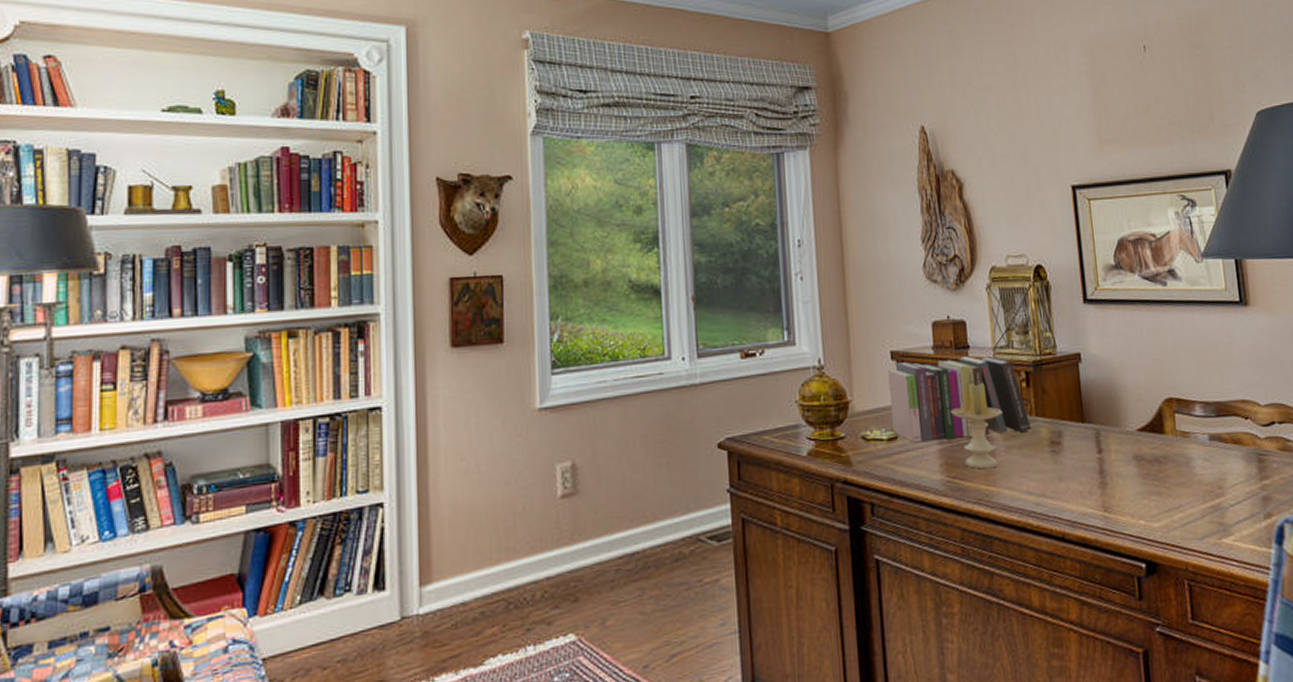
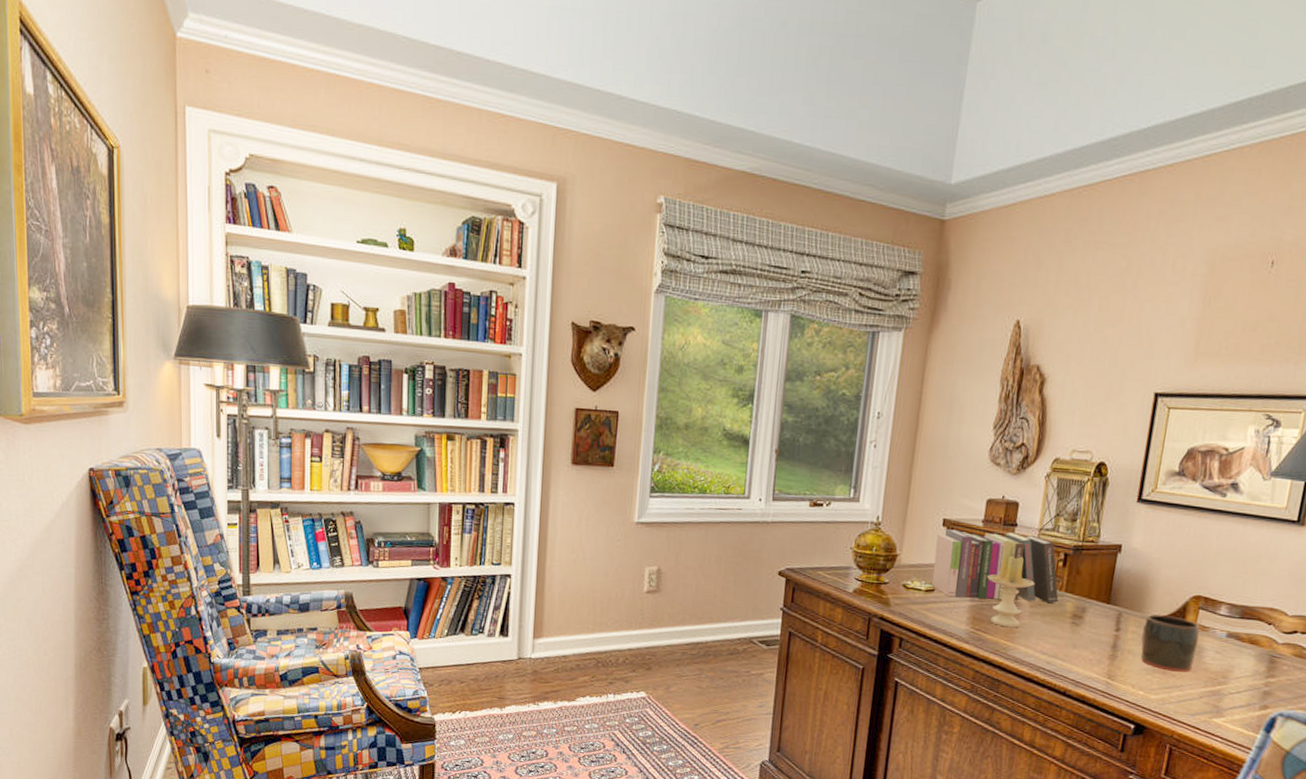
mug: none [1125,425,1186,491] -> present [1140,614,1200,672]

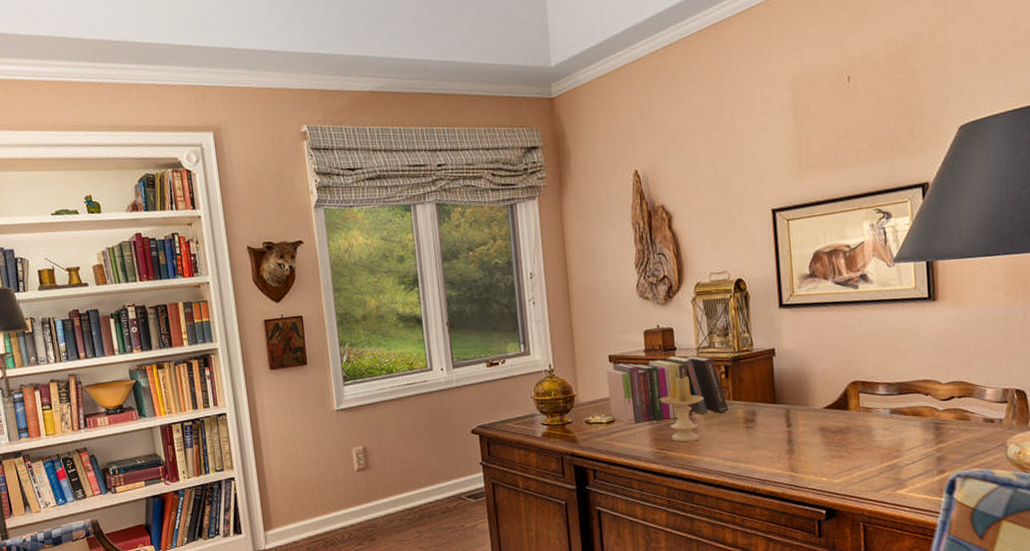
mug: present [1140,614,1200,672] -> none [812,404,867,455]

